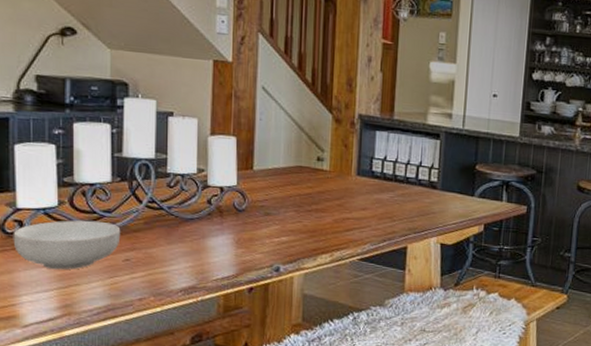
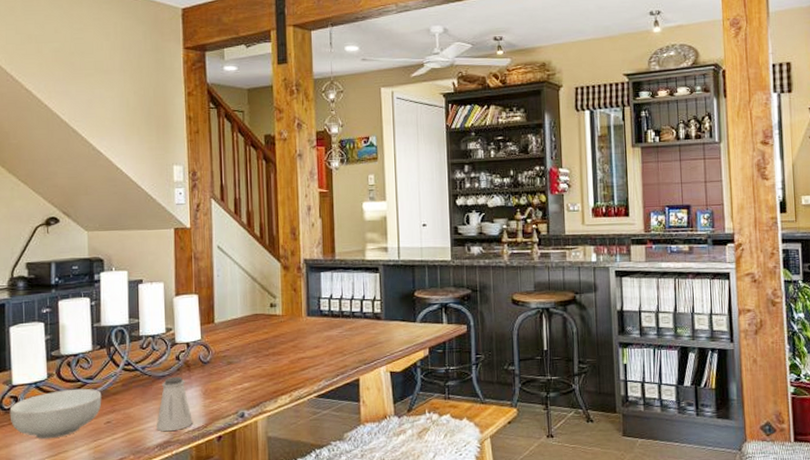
saltshaker: none [180,220,222,277] -> present [156,376,193,432]

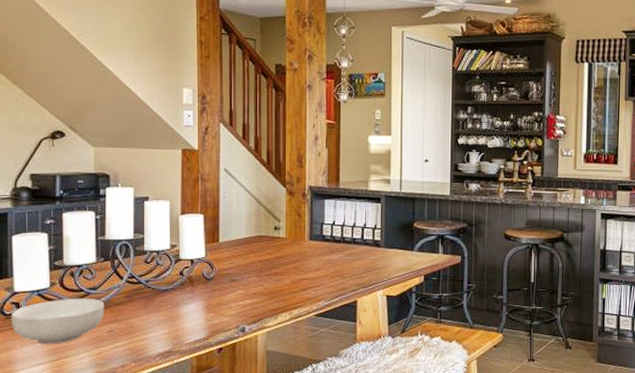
saltshaker: present [156,376,193,432] -> none [158,291,194,342]

